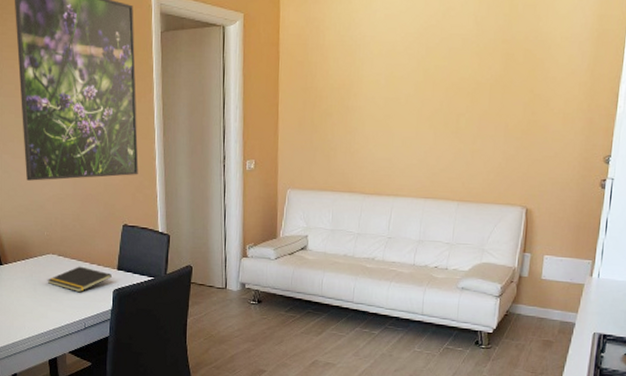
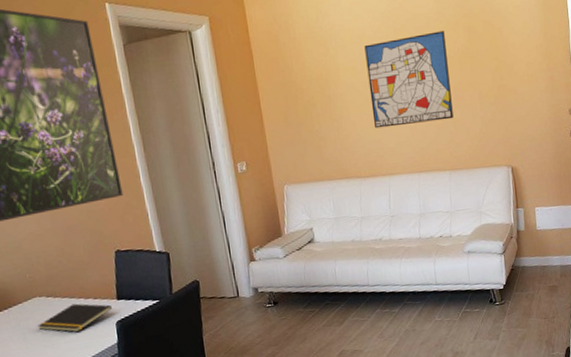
wall art: none [388,54,480,149] -> present [364,31,454,129]

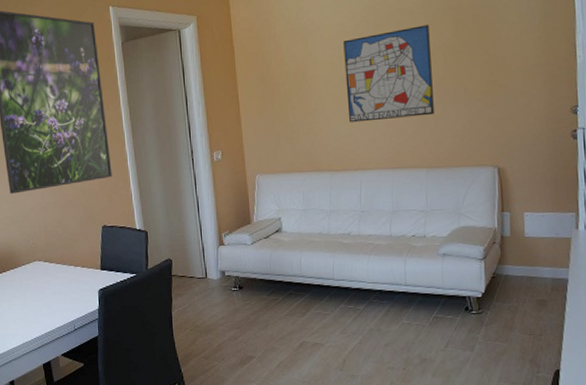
notepad: present [37,303,112,333] -> none [35,270,96,296]

